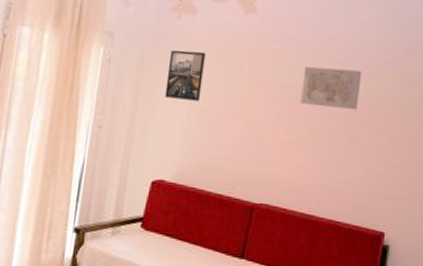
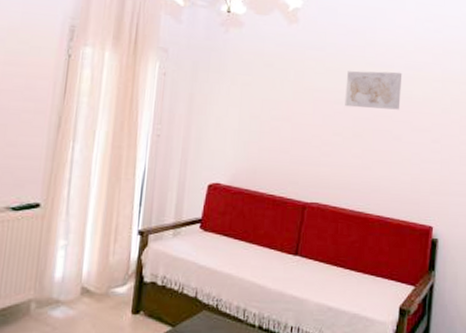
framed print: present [164,50,206,101] -> none [217,61,253,108]

